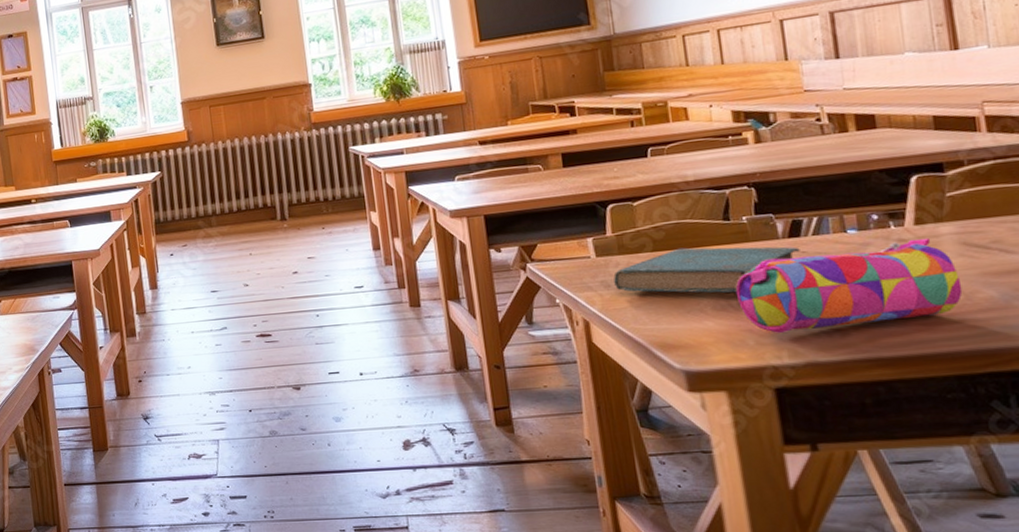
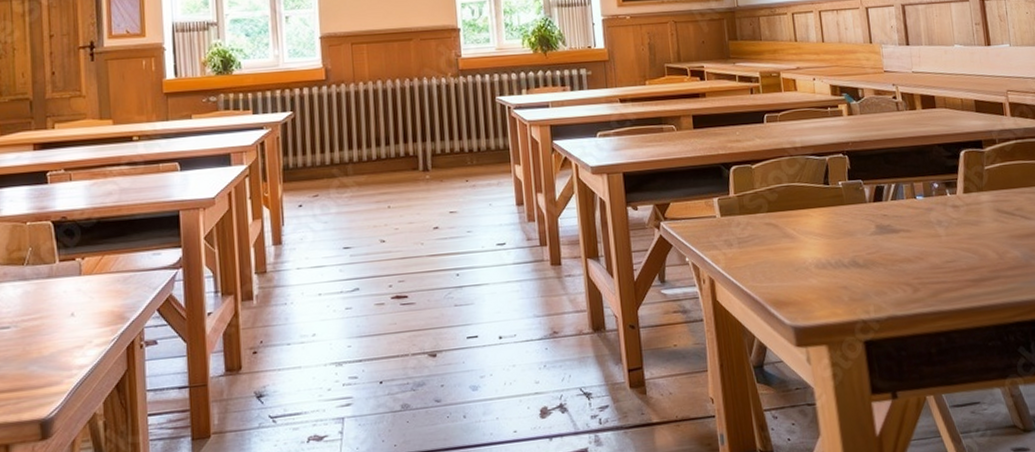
book: present [613,246,800,293] -> none [735,209,882,252]
pencil case: present [735,237,963,333] -> none [833,204,998,290]

